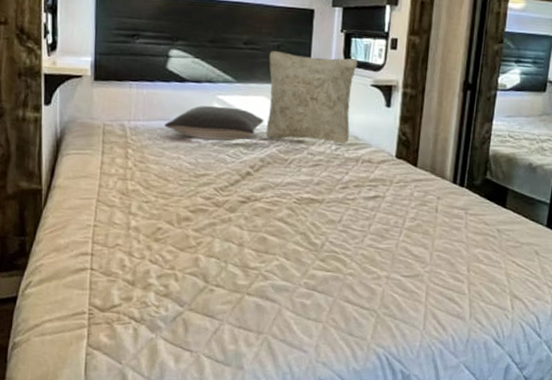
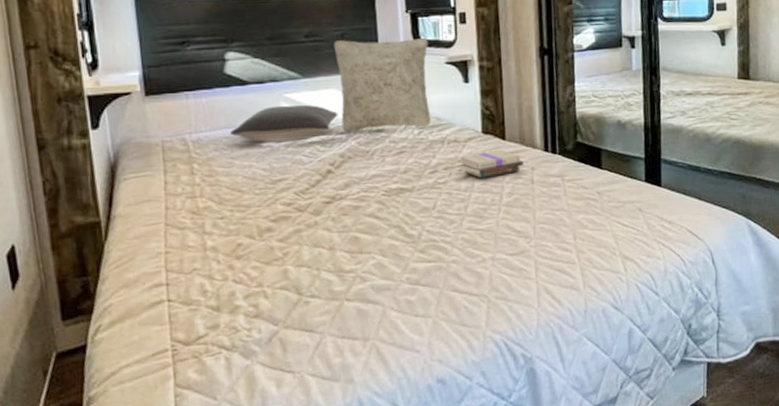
books: none [369,175,431,201] -> present [459,149,524,178]

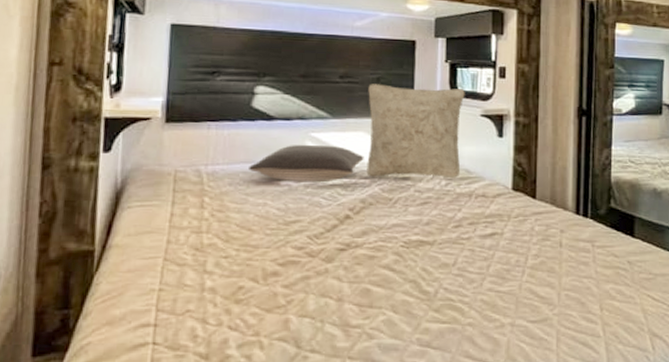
books: present [459,149,524,178] -> none [485,208,553,237]

